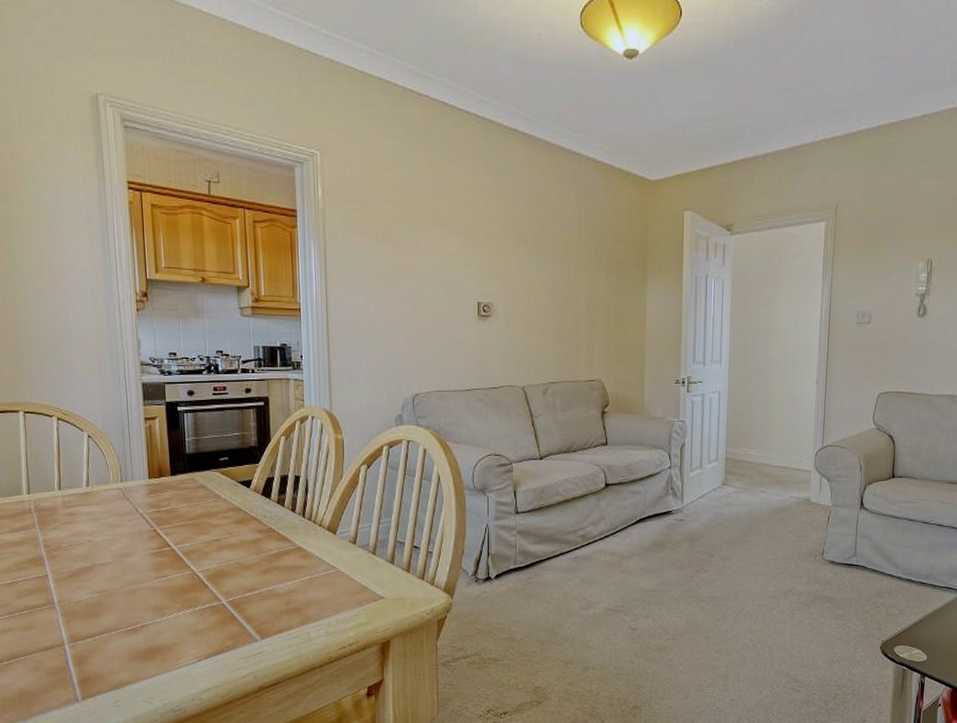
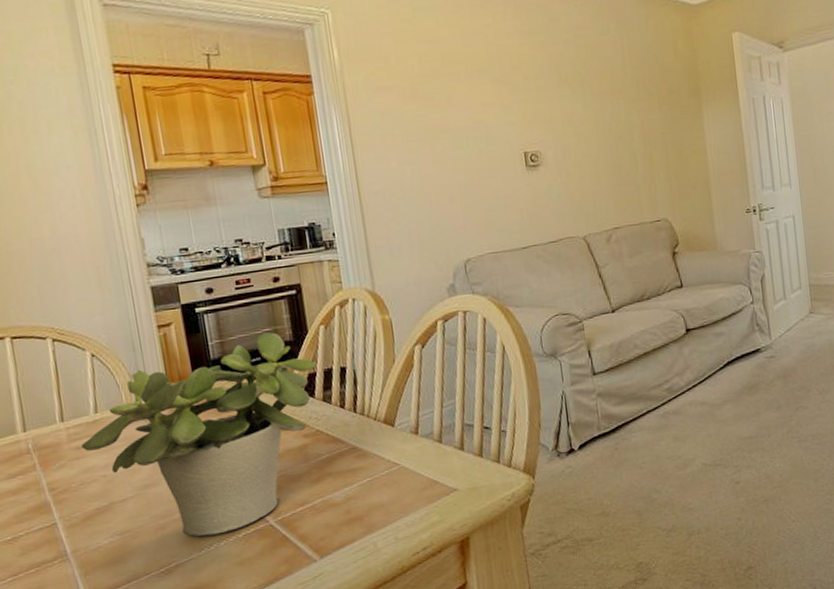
potted plant: none [73,436,275,605] -> present [81,332,317,537]

